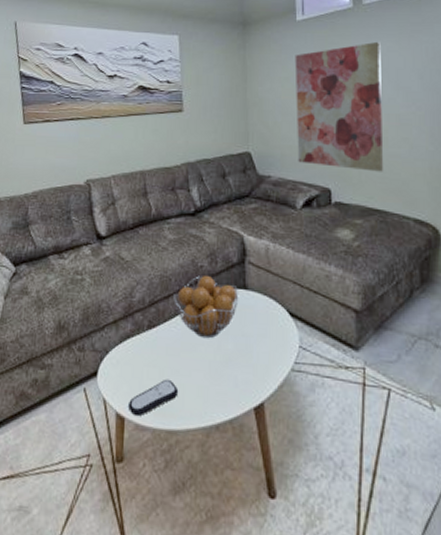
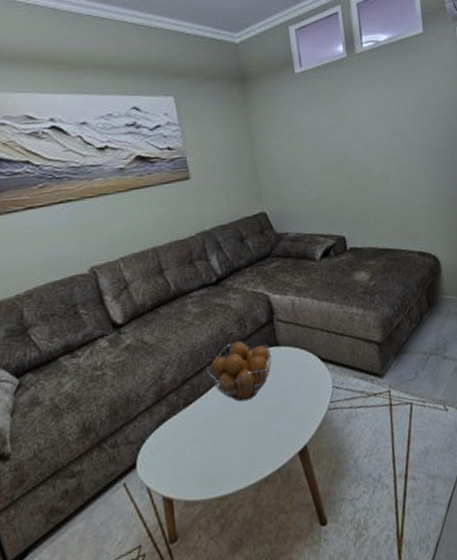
remote control: present [128,379,179,417] -> none [175,449,225,495]
wall art: present [295,41,383,172] -> none [297,89,388,216]

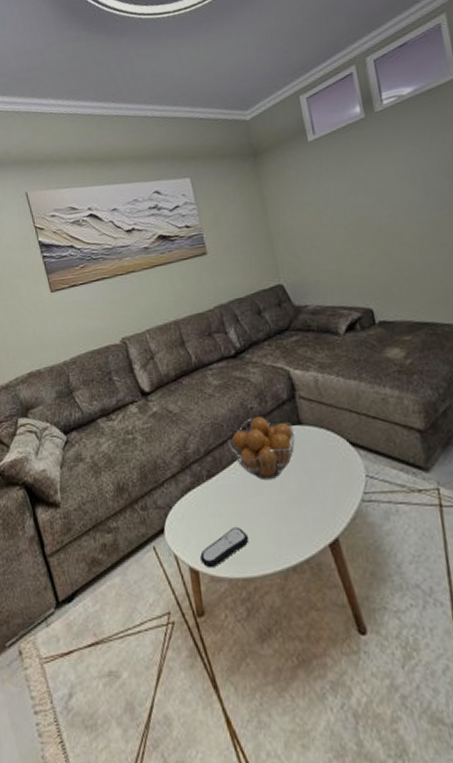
remote control: none [175,449,225,495] -> present [200,526,249,569]

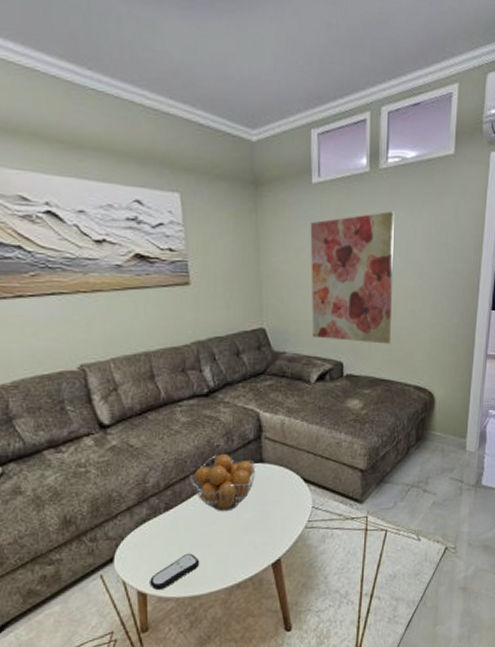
wall art: none [312,147,425,287] -> present [310,211,394,344]

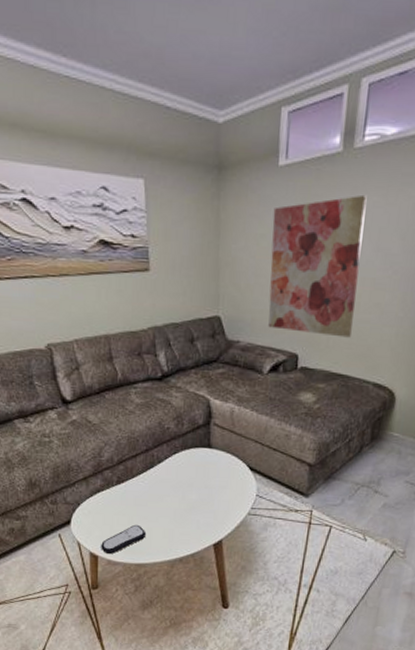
fruit basket: present [190,453,256,512] -> none [141,435,204,491]

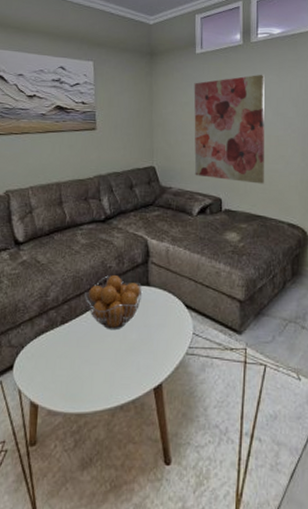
remote control: present [101,524,147,555] -> none [42,368,88,403]
fruit basket: none [141,435,204,491] -> present [85,274,143,331]

